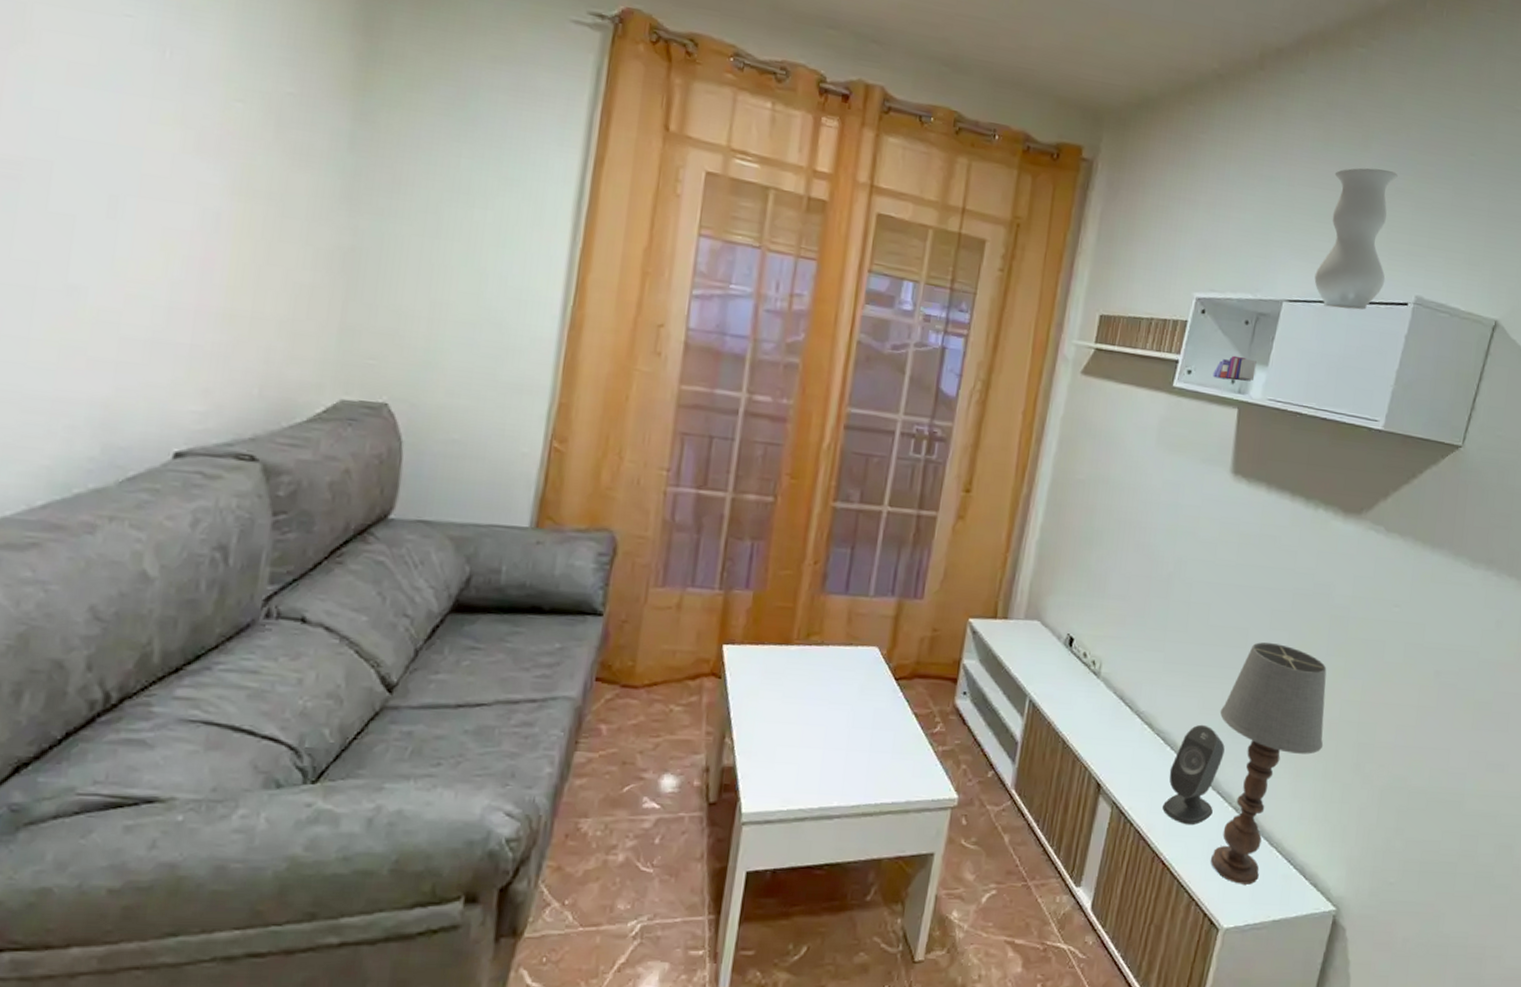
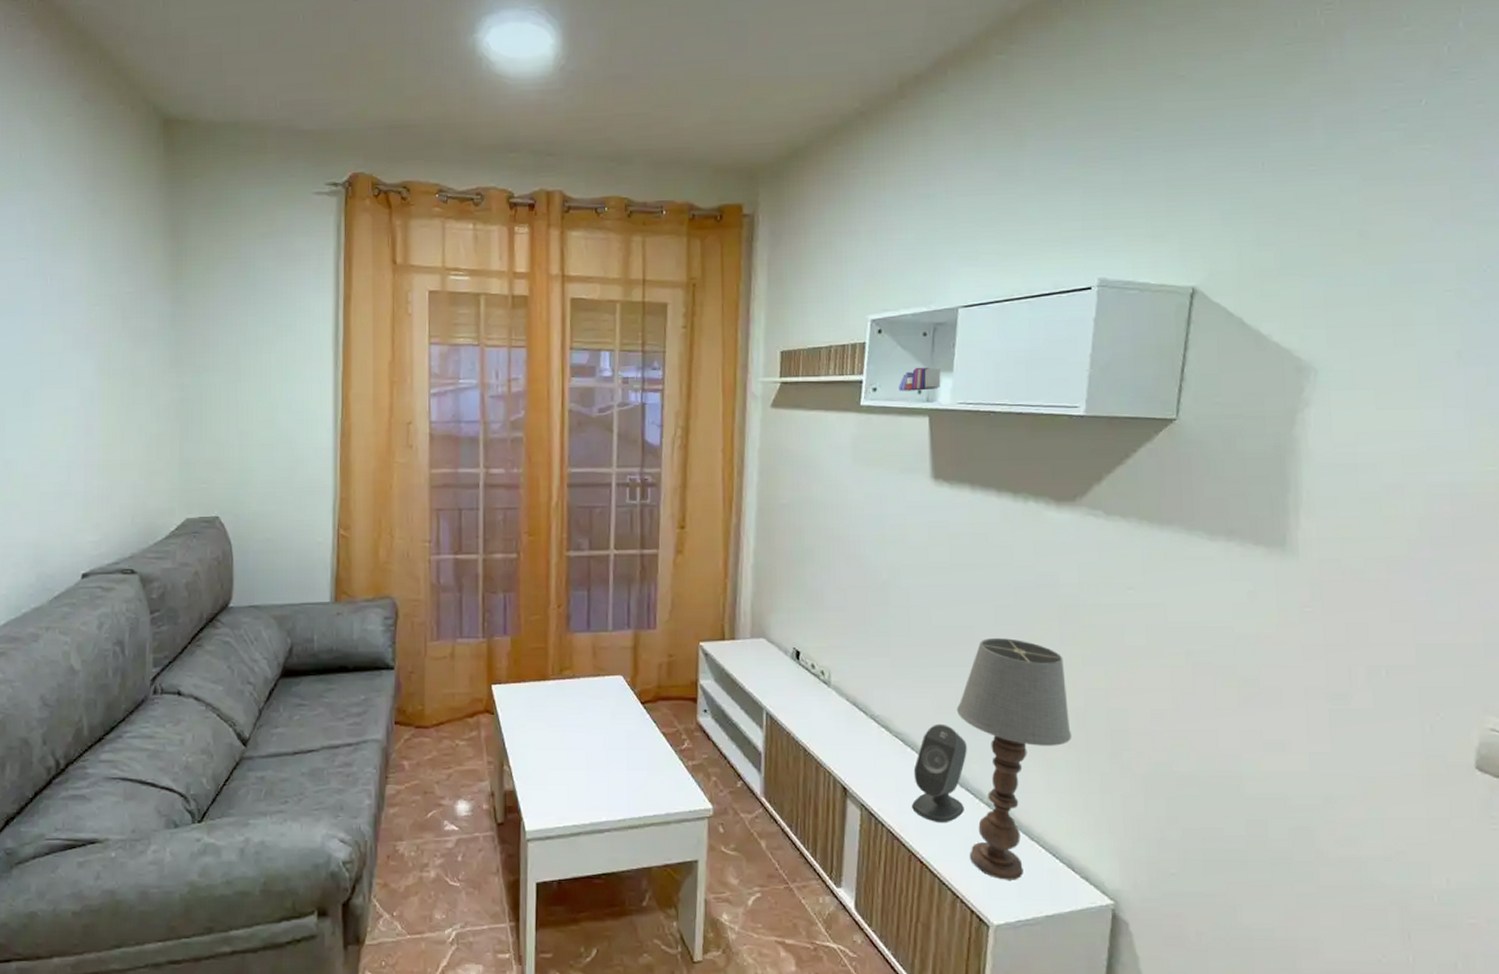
vase: present [1314,167,1398,310] -> none [987,163,1063,305]

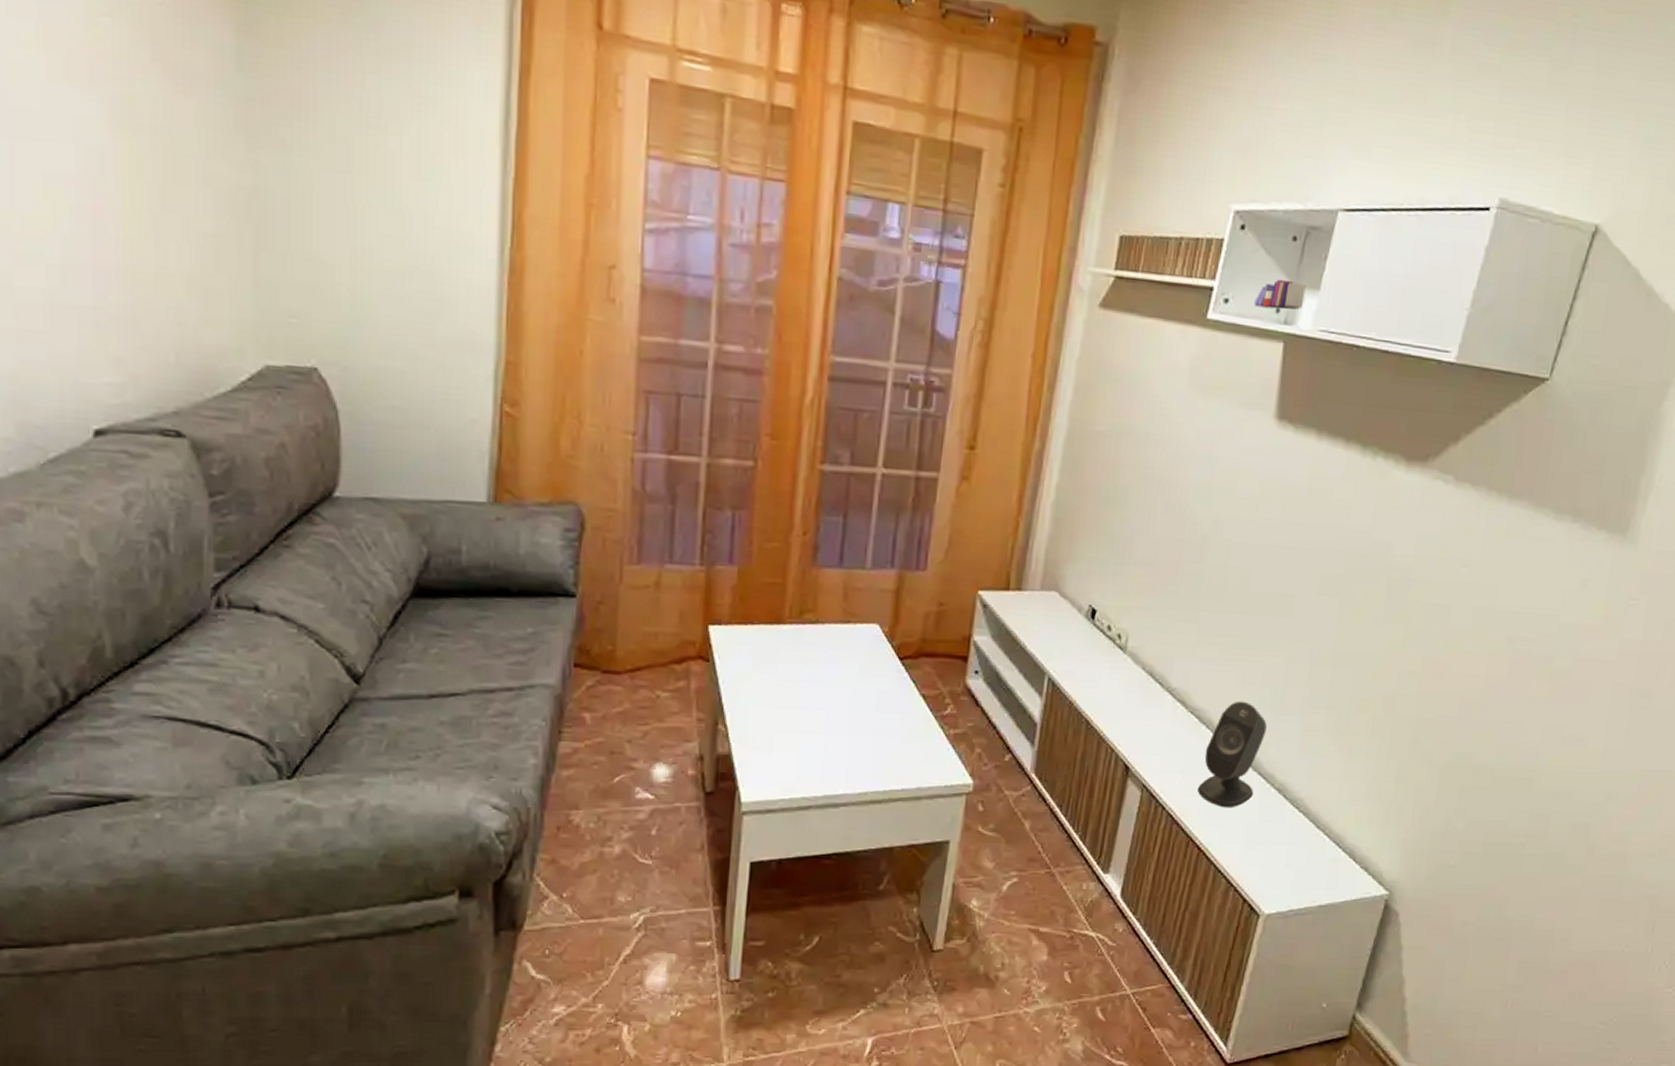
table lamp: present [956,637,1073,880] -> none [1250,609,1383,869]

